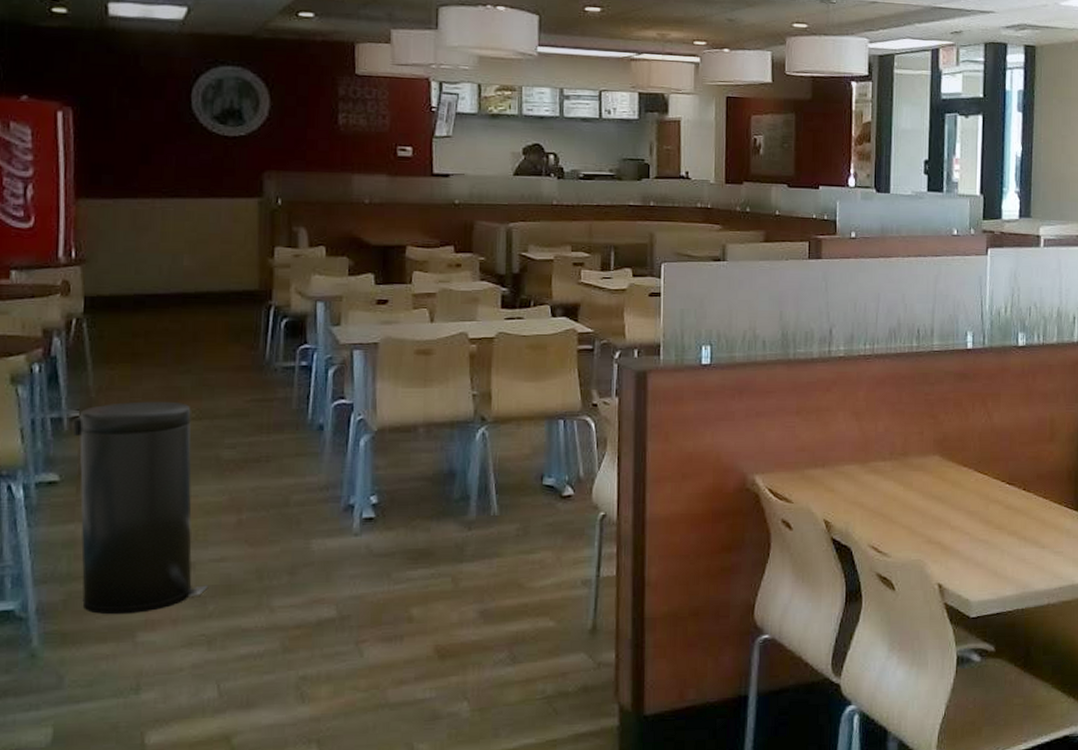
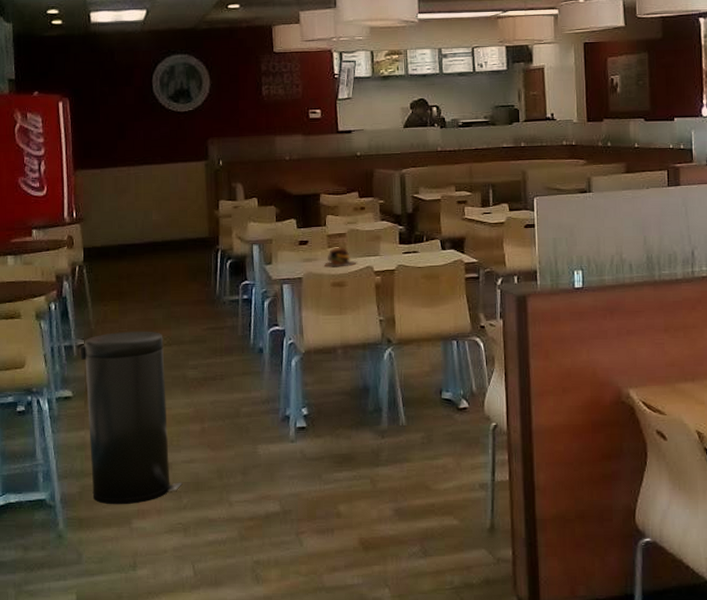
burger: none [407,308,447,332] -> present [324,247,356,268]

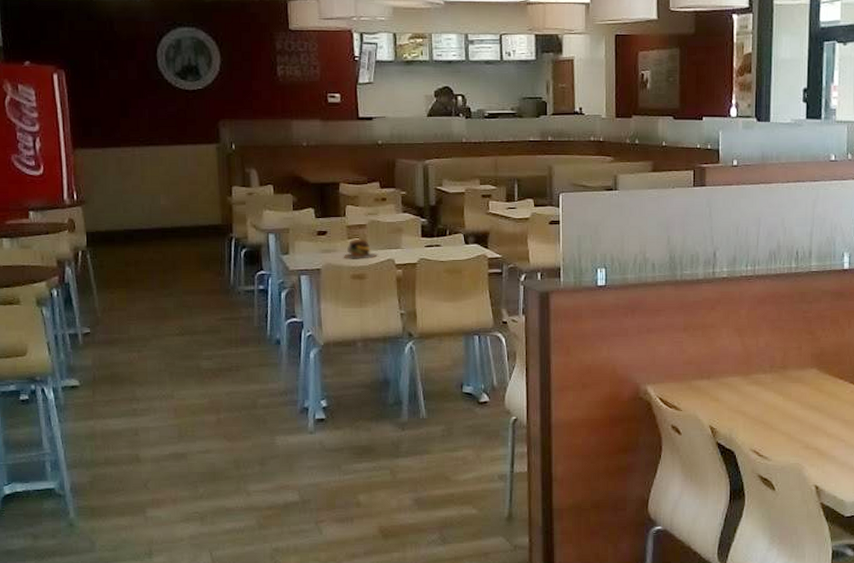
pedal bin: present [80,331,182,504] -> none [85,320,198,493]

